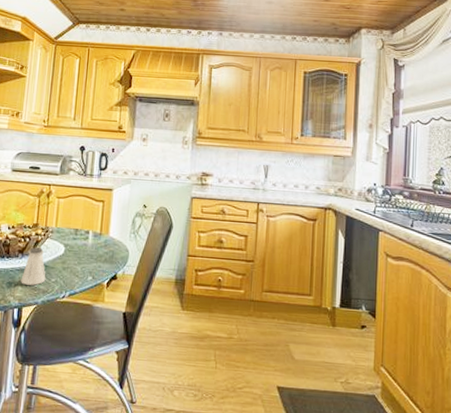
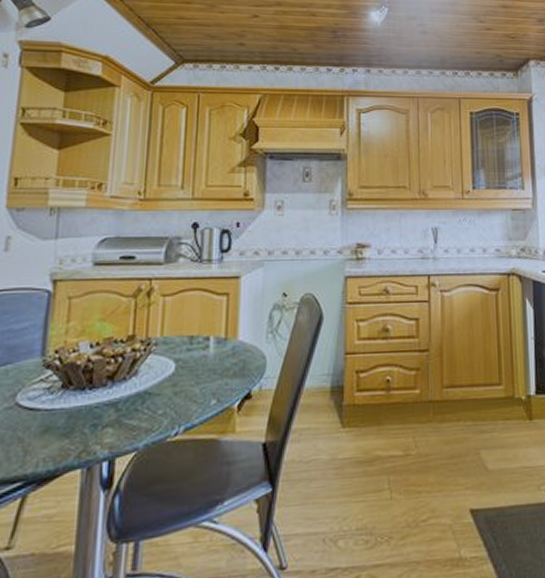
saltshaker: present [21,247,46,286] -> none [111,369,150,425]

